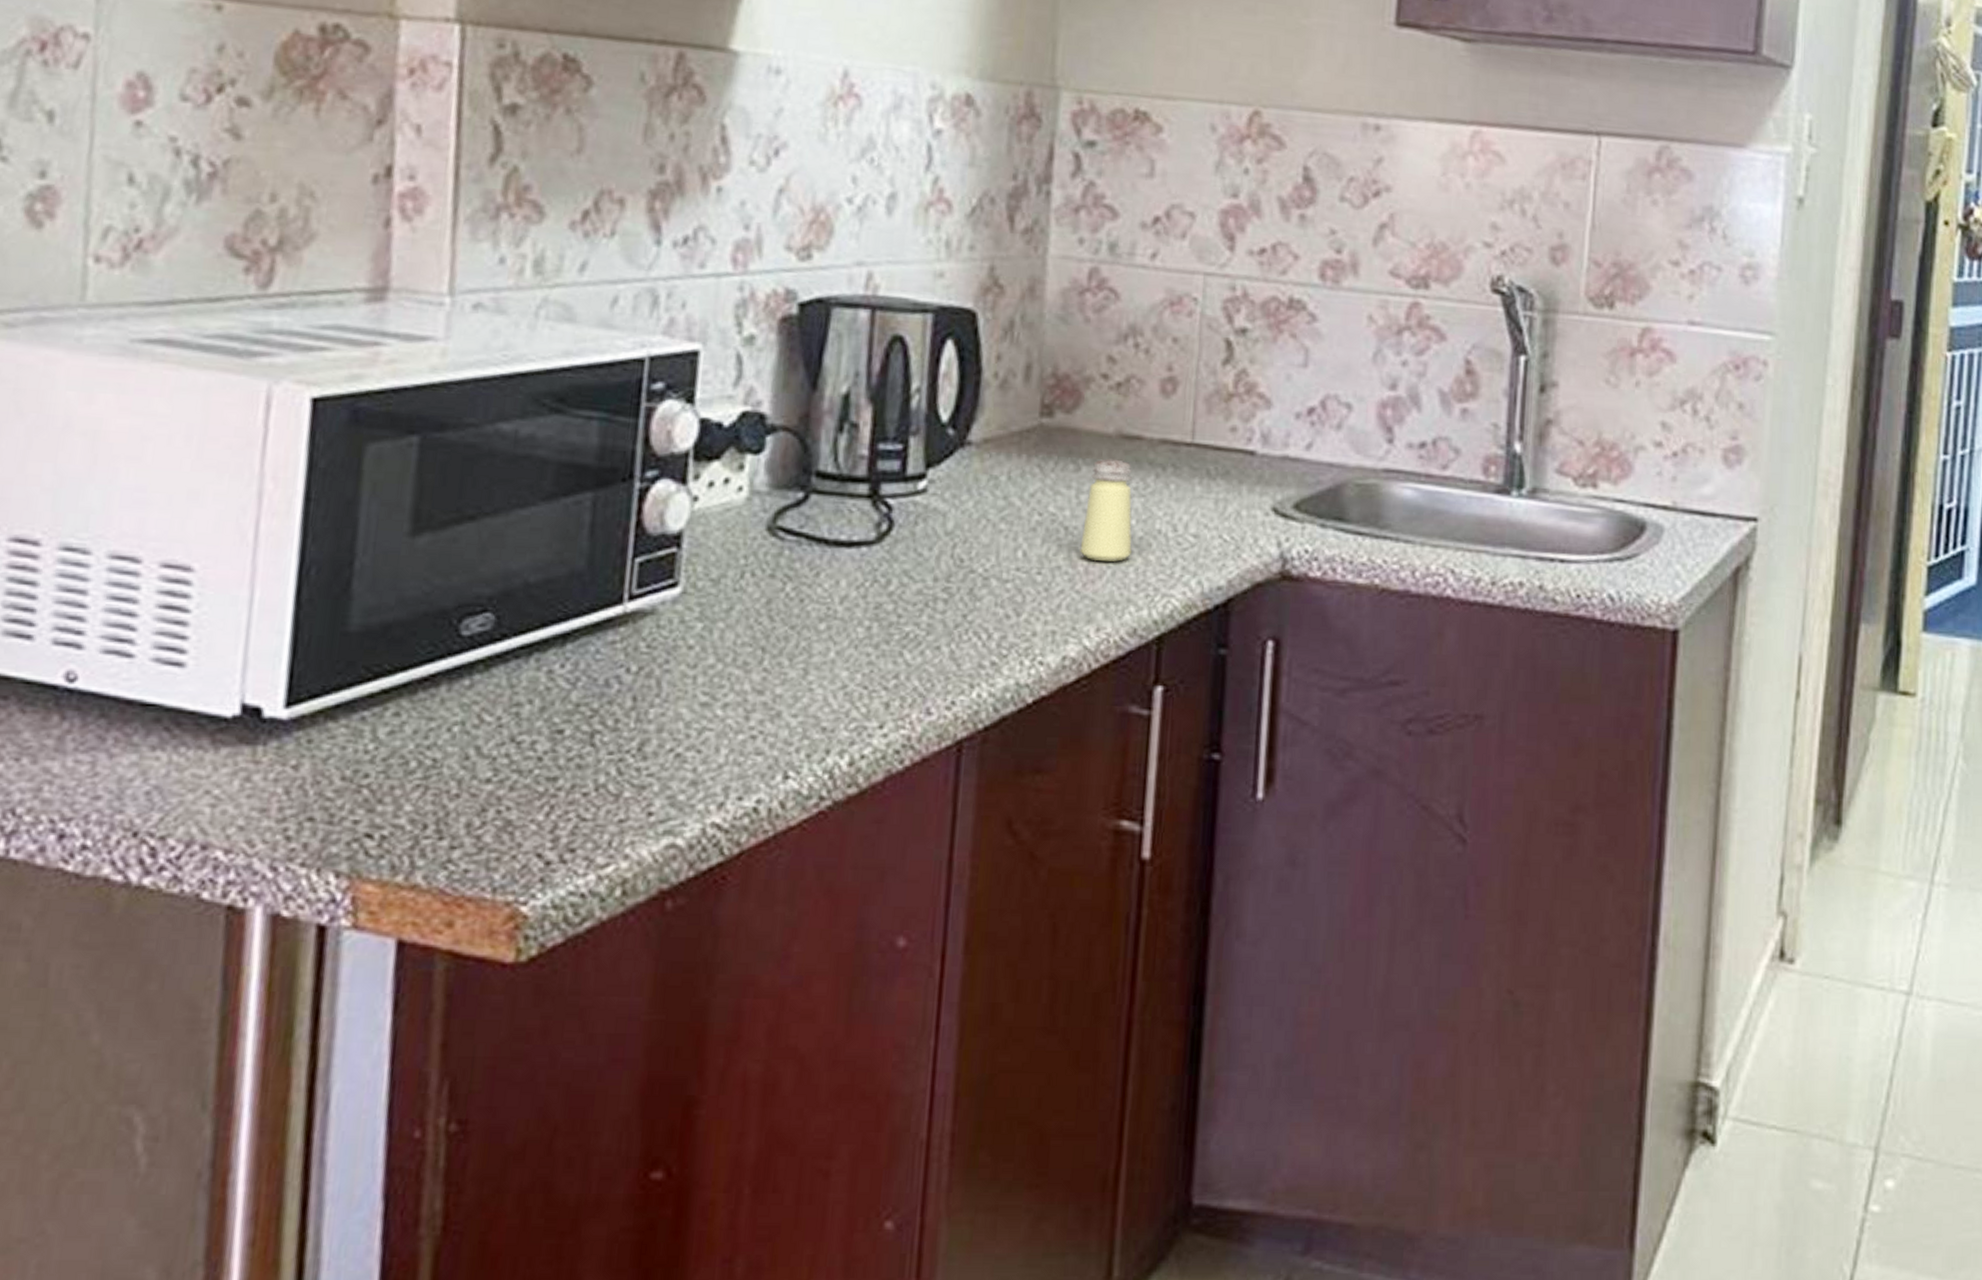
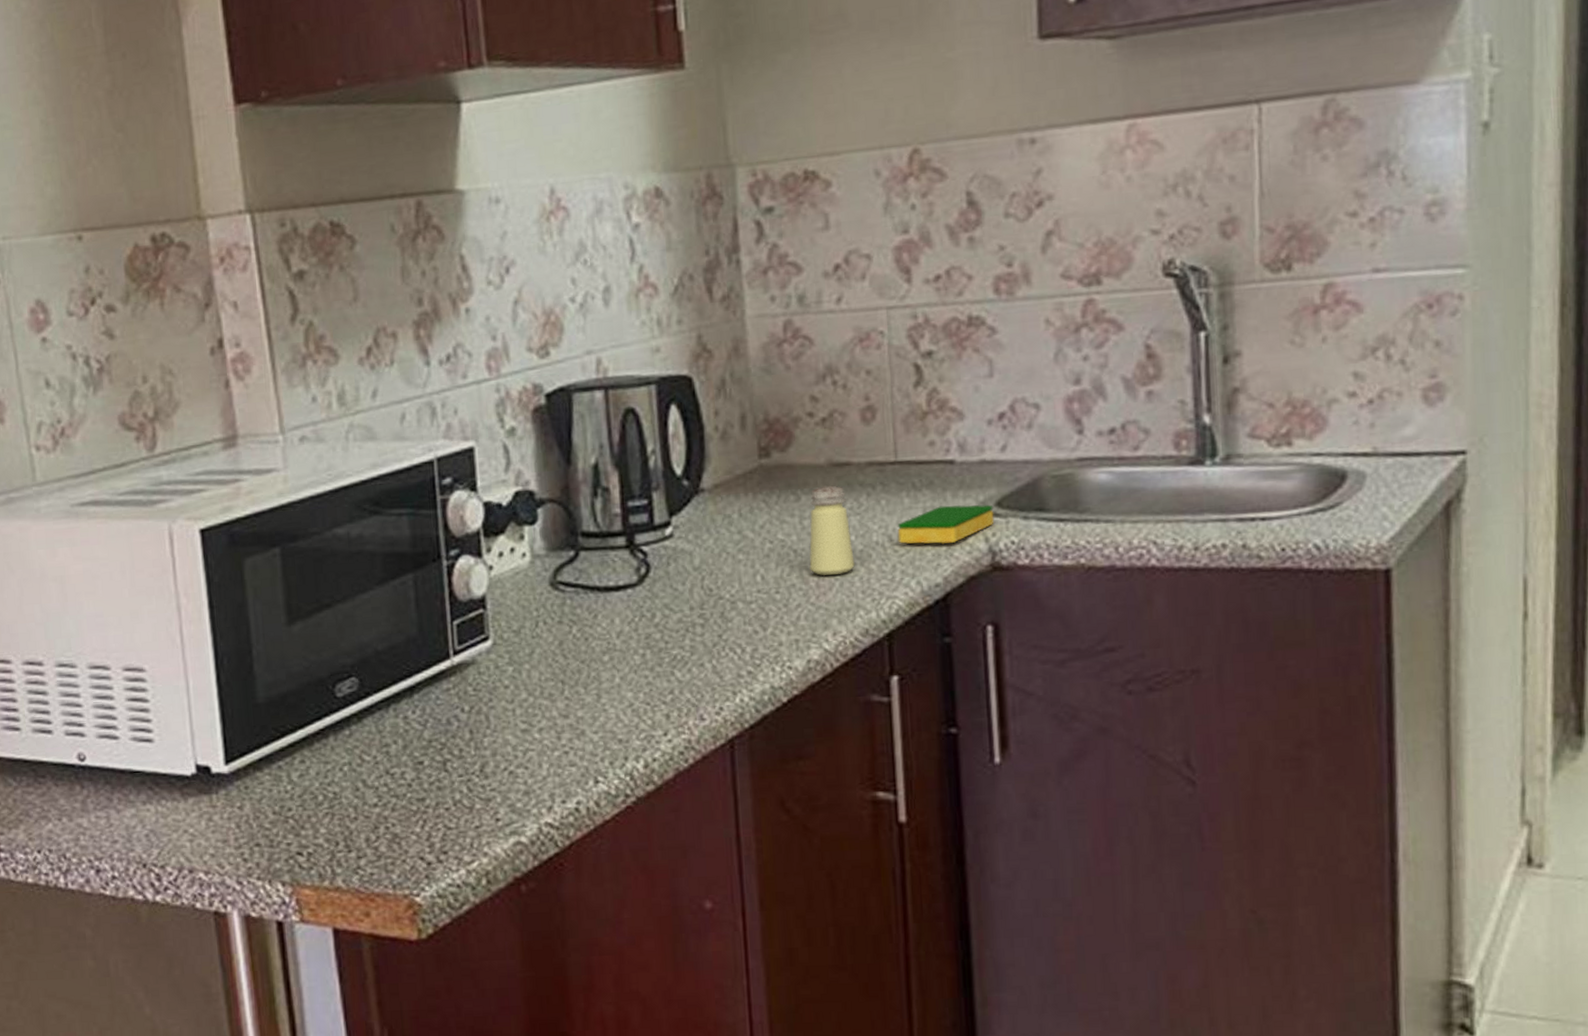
dish sponge: none [1183,499,1291,544] -> present [897,504,995,545]

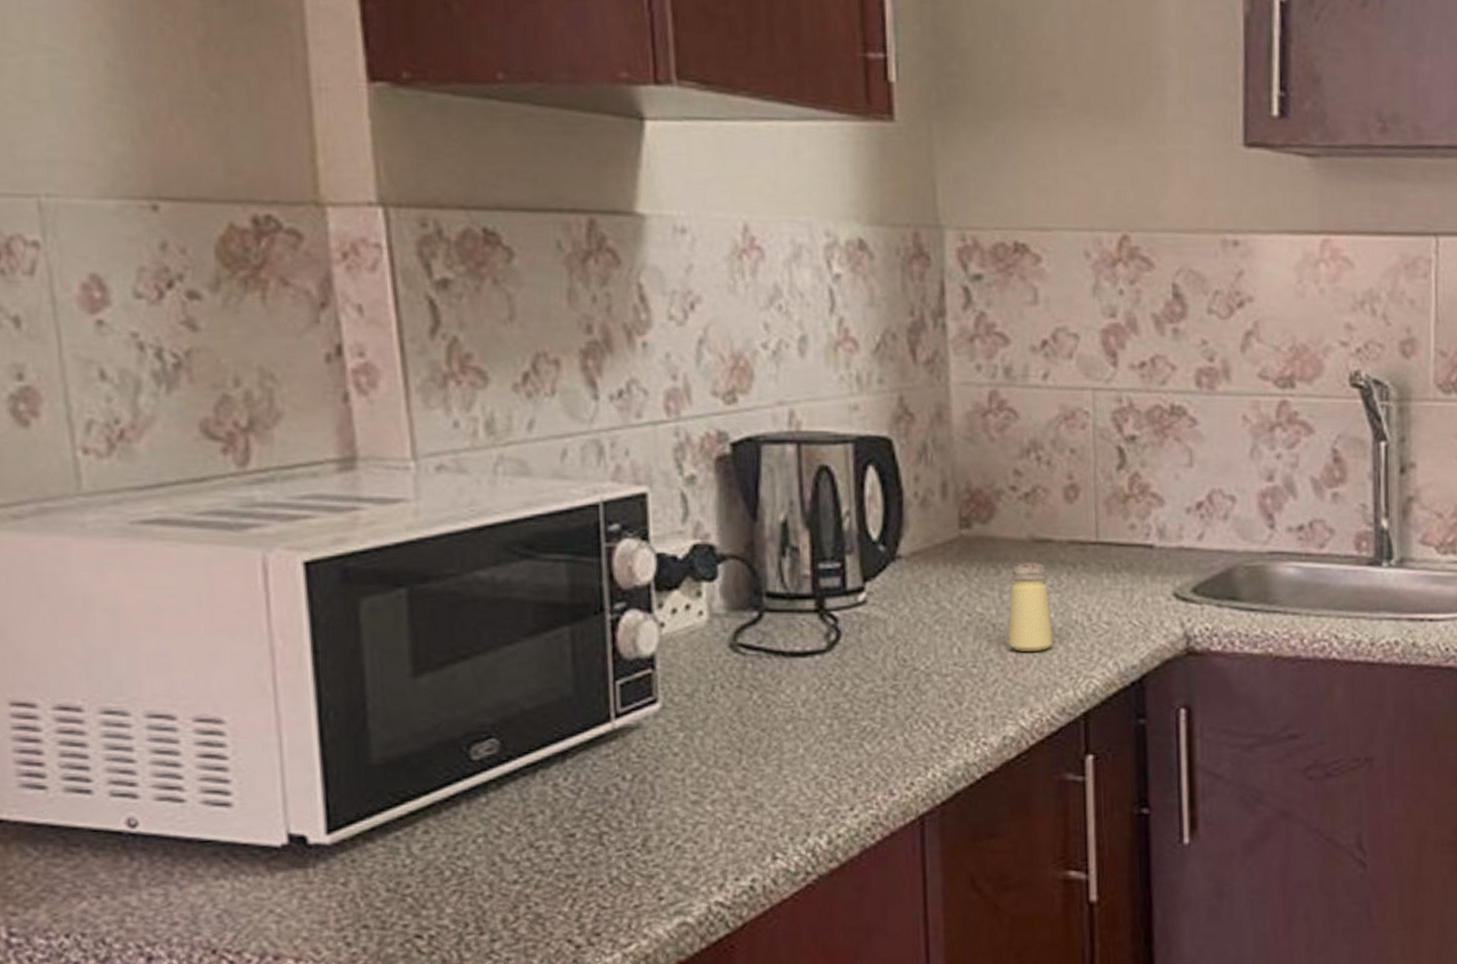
dish sponge: present [897,504,995,545] -> none [1096,589,1190,627]

